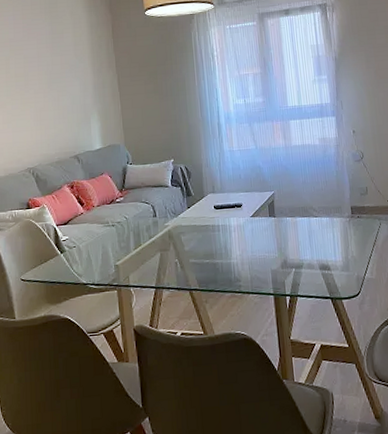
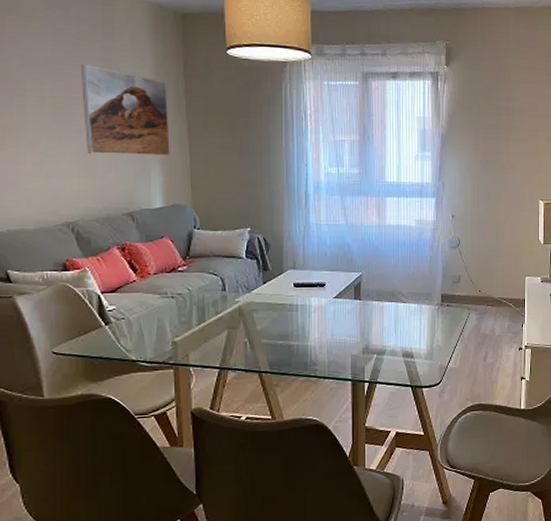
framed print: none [34,39,105,110] -> present [80,64,170,156]

